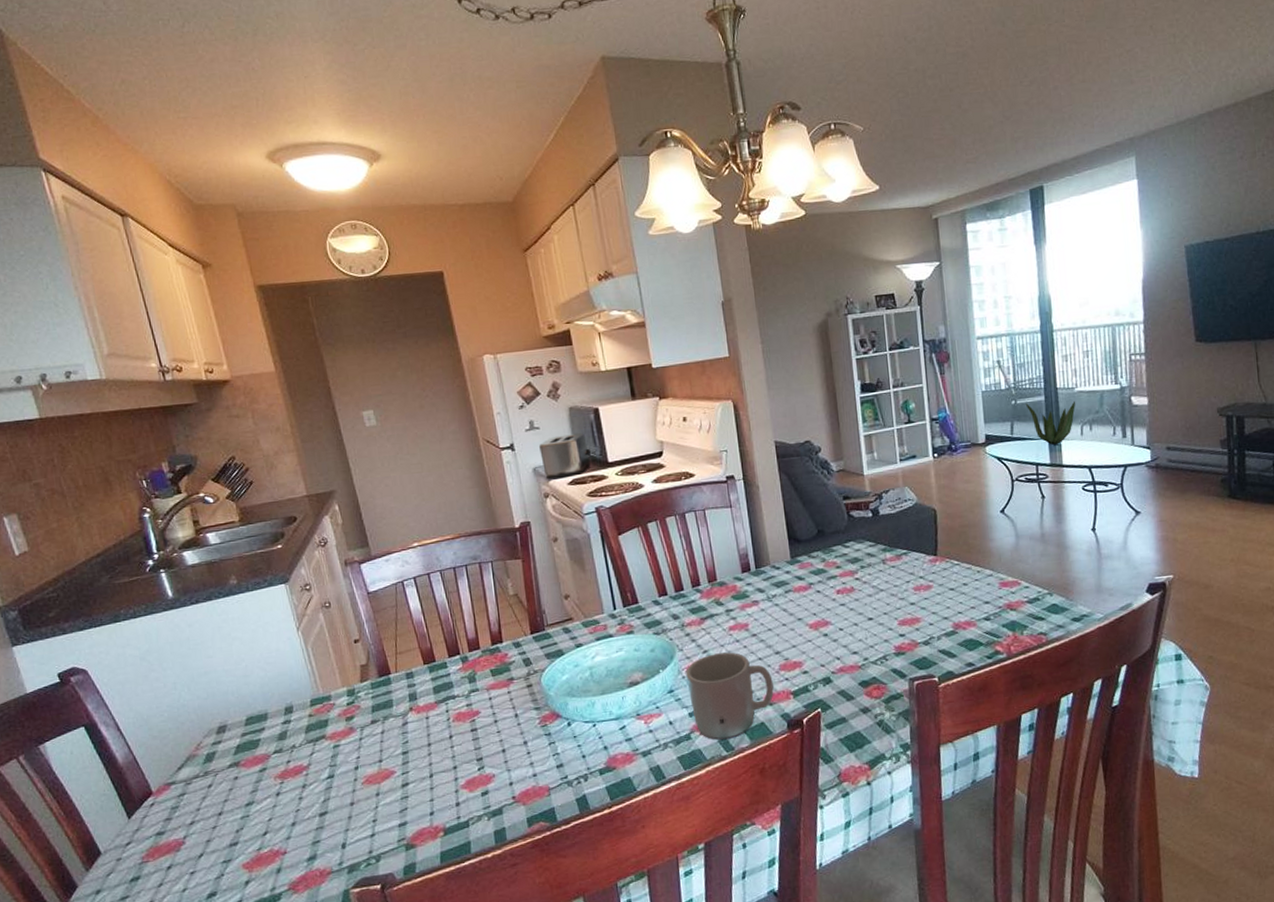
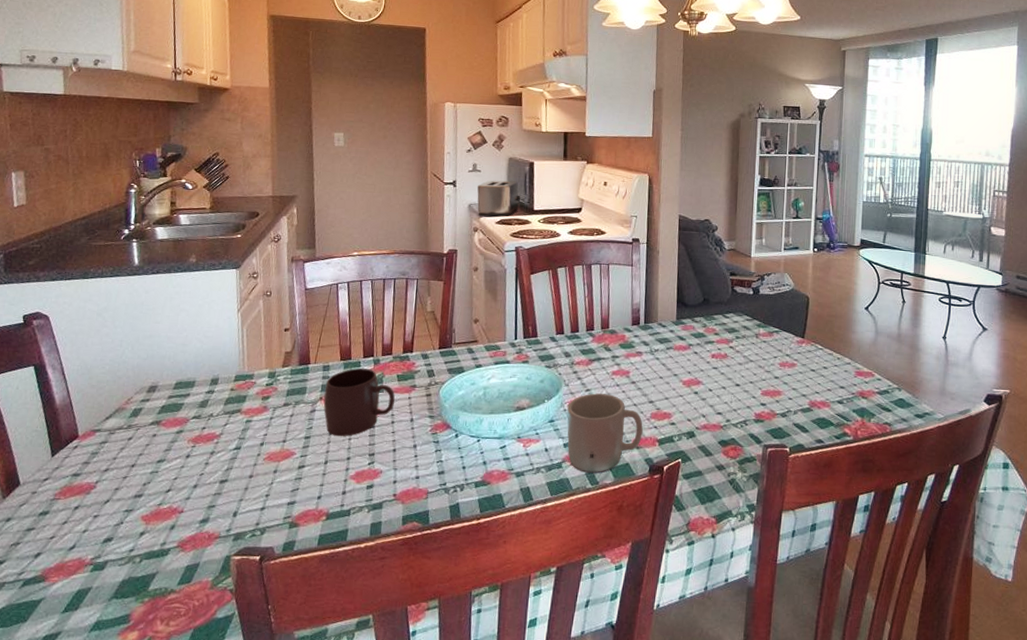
mug: none [413,668,494,746] -> present [323,368,395,436]
plant: present [1025,401,1076,445] -> none [899,218,943,258]

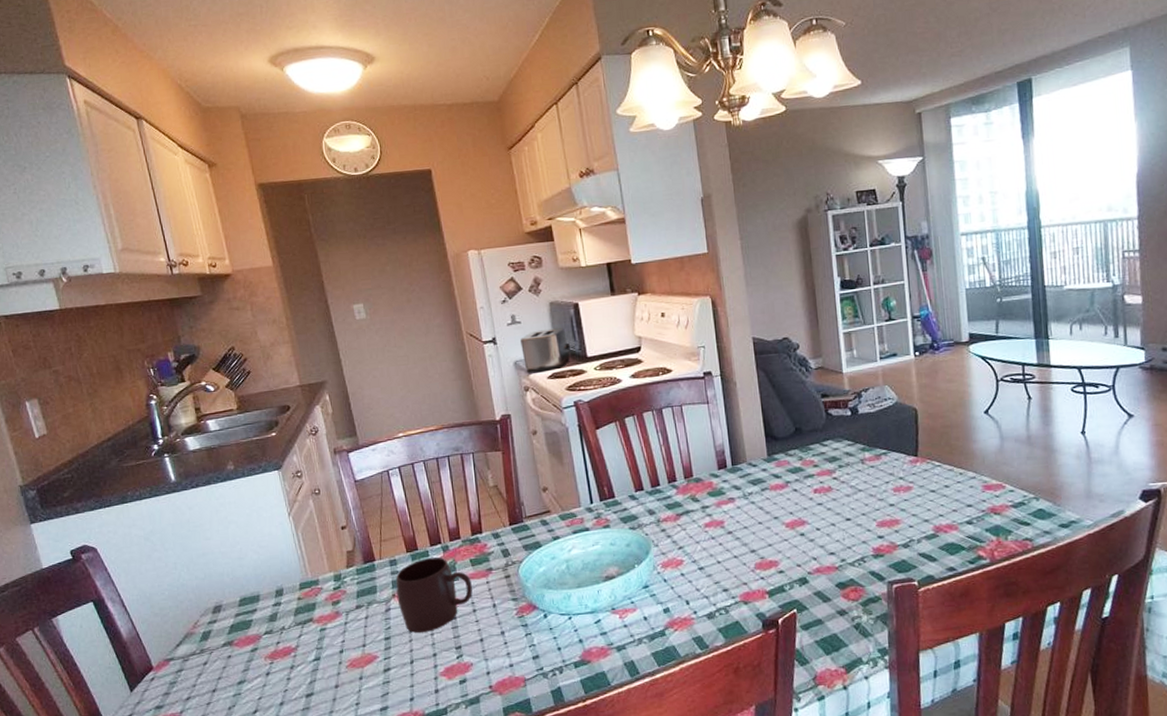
mug: present [567,393,643,473] -> none [661,549,749,637]

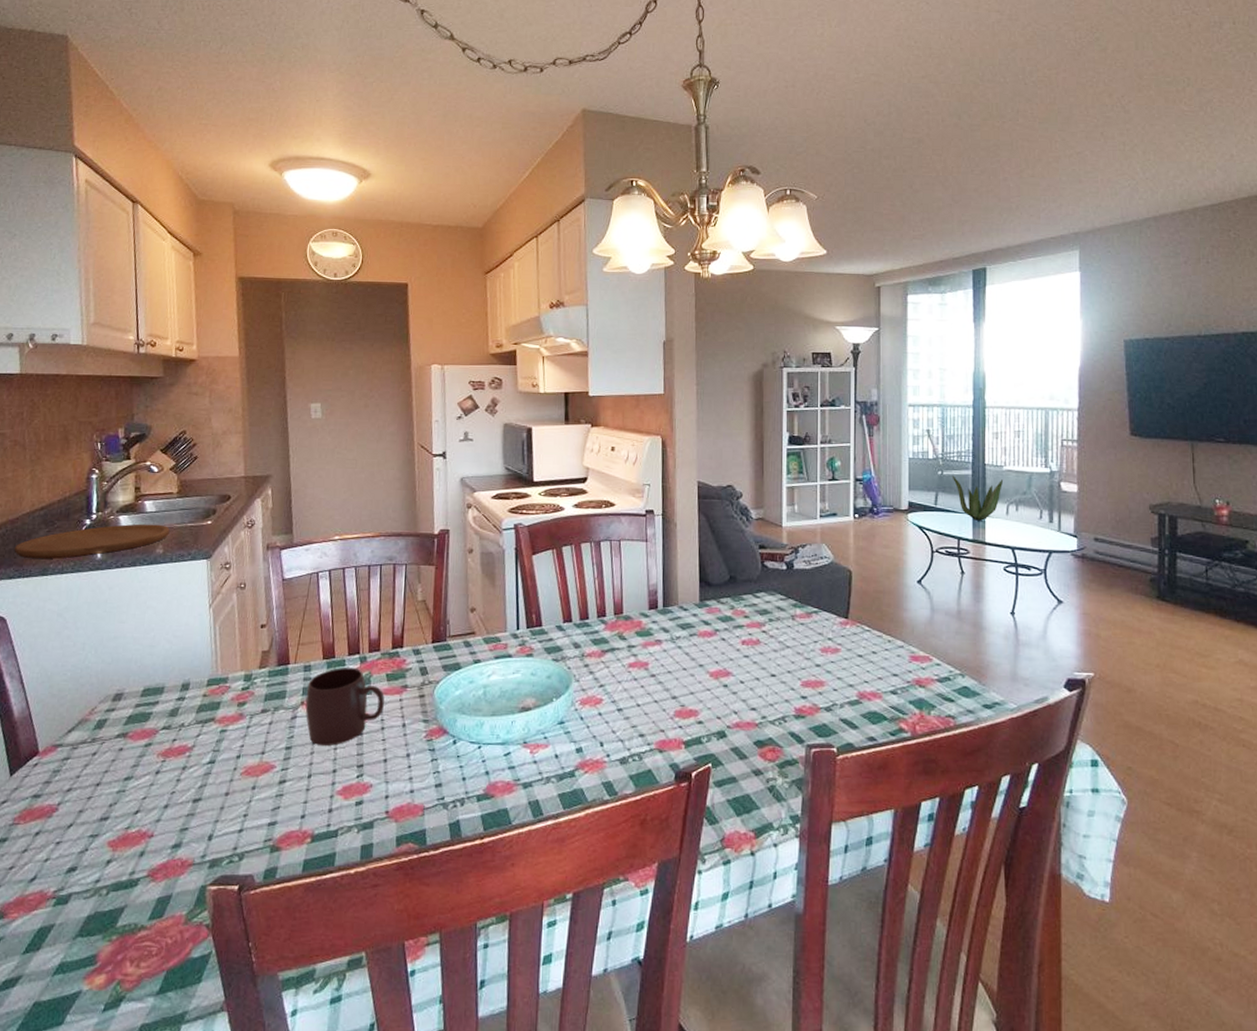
cutting board: none [90,441,237,489] -> present [14,524,170,559]
toaster: present [519,328,570,374] -> none [469,449,518,491]
plant: none [1011,299,1065,345] -> present [952,475,1004,521]

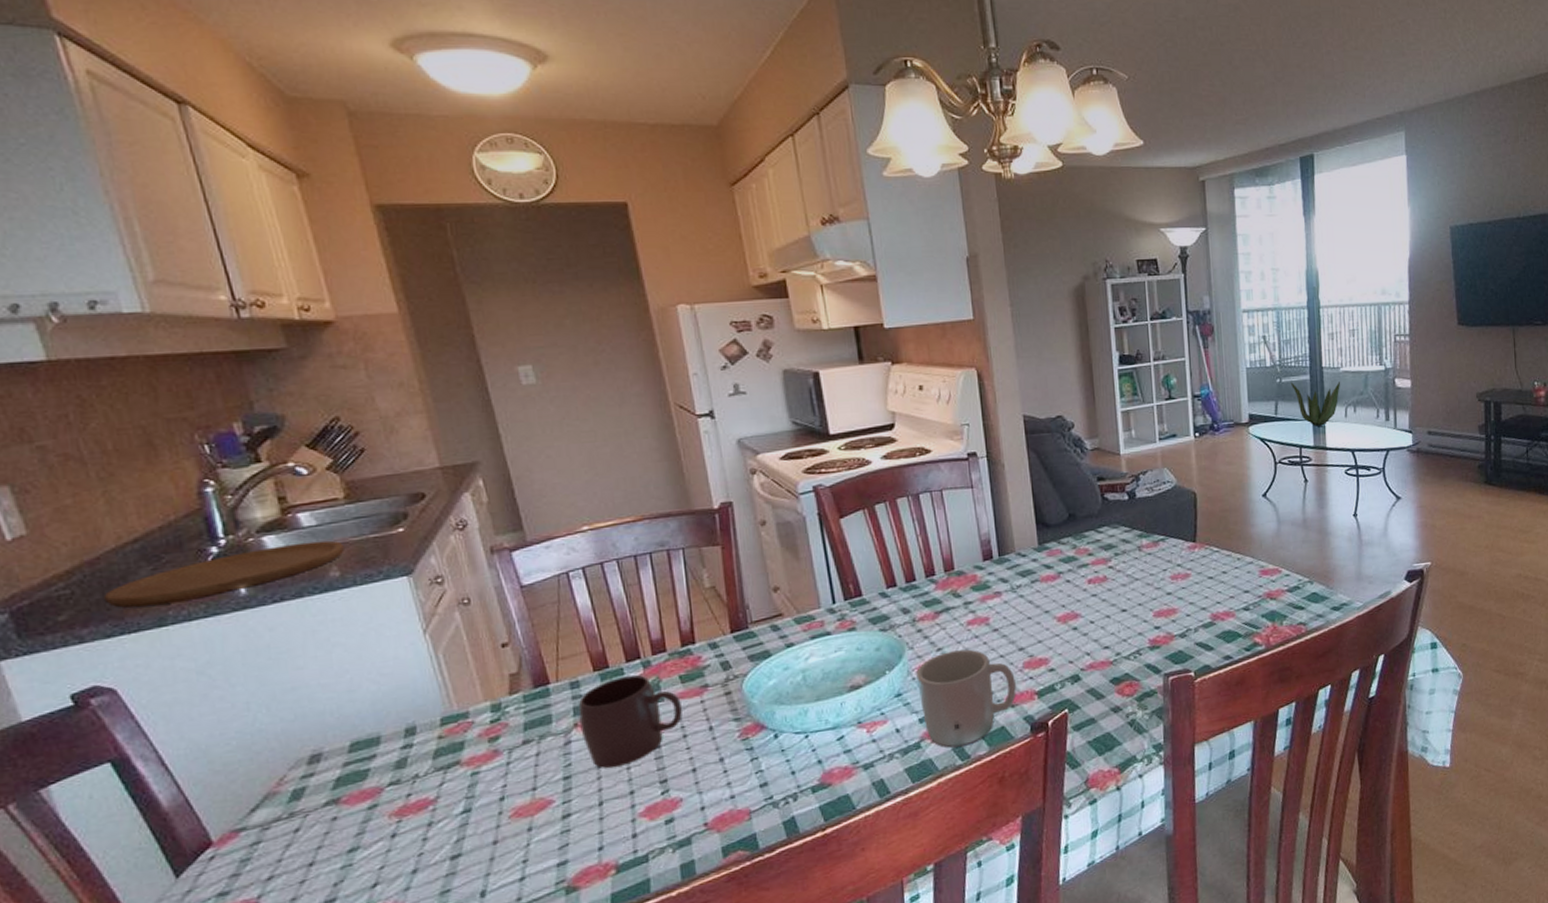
mug: none [578,689,666,782] -> present [916,649,1016,748]

